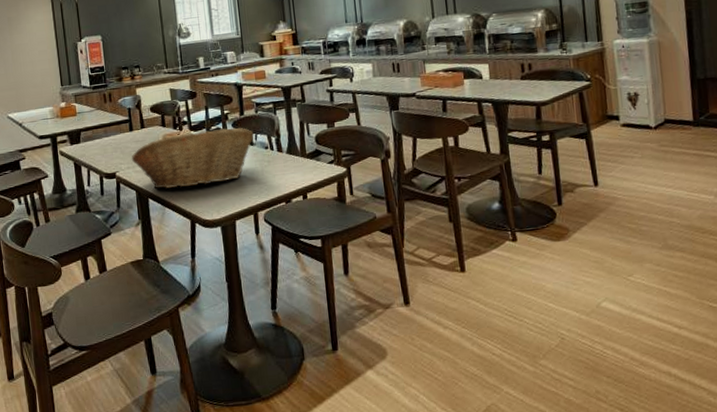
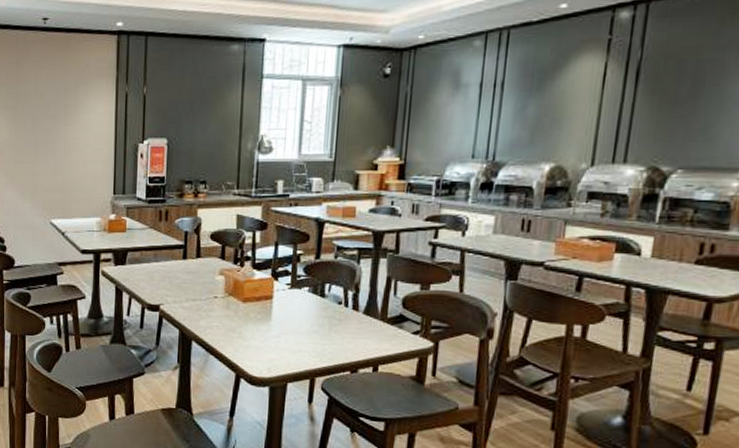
fruit basket: present [131,127,255,190] -> none [179,270,328,336]

